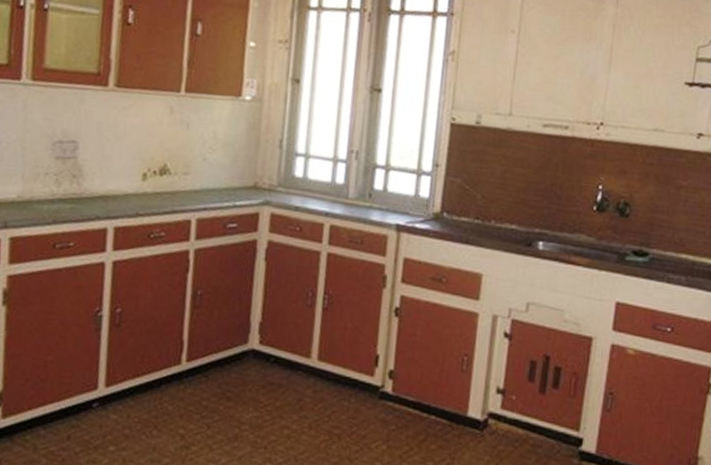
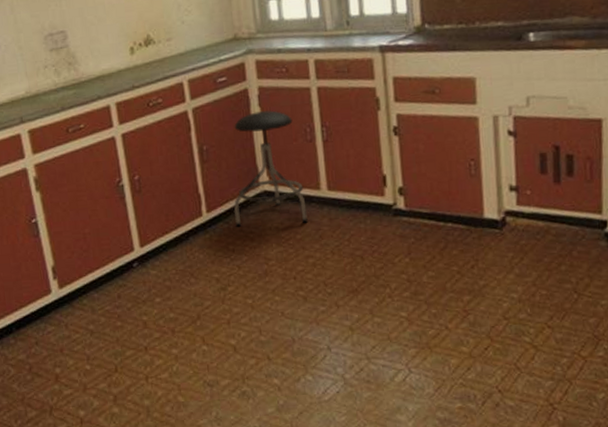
stool: none [214,265,296,391] -> present [233,110,308,227]

